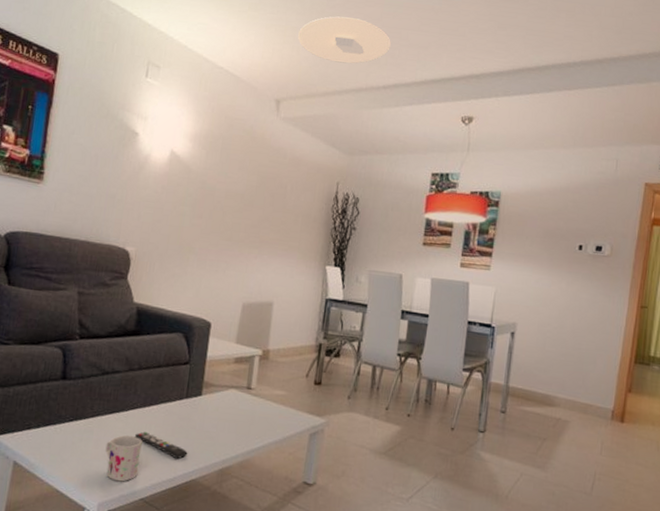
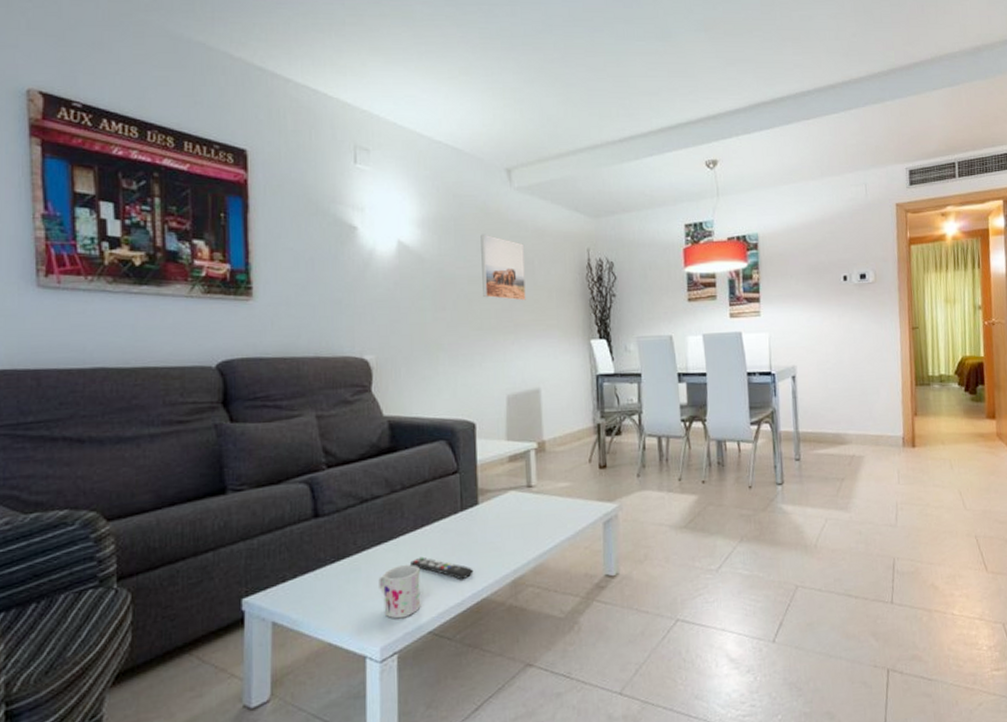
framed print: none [237,155,280,221] -> present [480,234,526,301]
ceiling light: present [298,16,391,64] -> none [519,71,620,121]

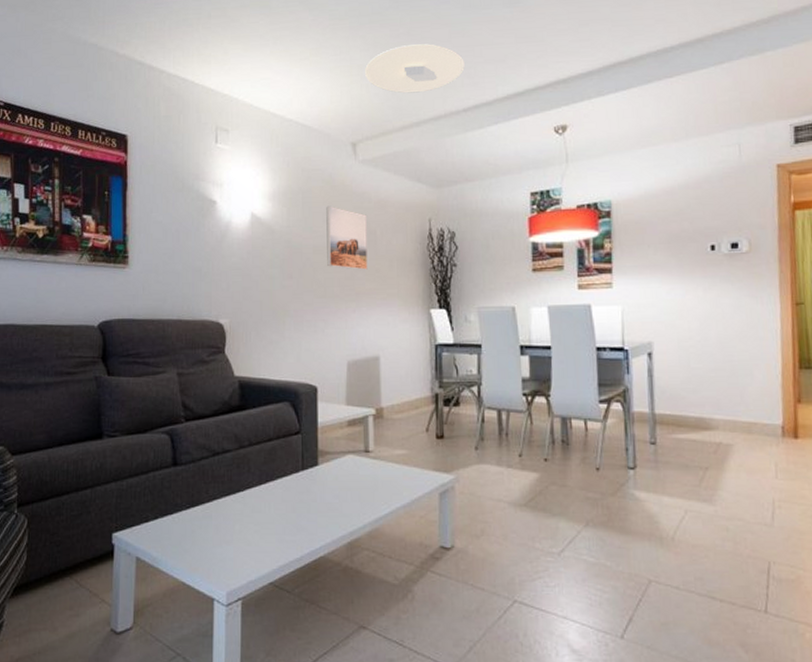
mug: present [378,564,421,619] -> none [227,516,264,567]
remote control: present [409,556,474,581] -> none [254,511,312,537]
ceiling light: none [519,71,620,121] -> present [365,44,465,94]

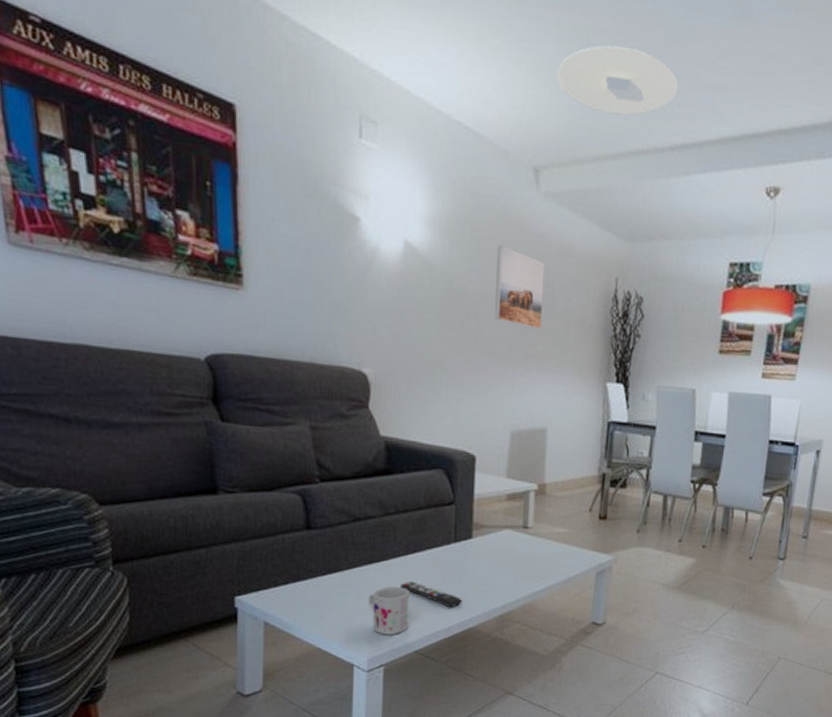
mug: none [227,516,264,567] -> present [368,585,409,635]
remote control: none [254,511,312,537] -> present [399,581,463,608]

